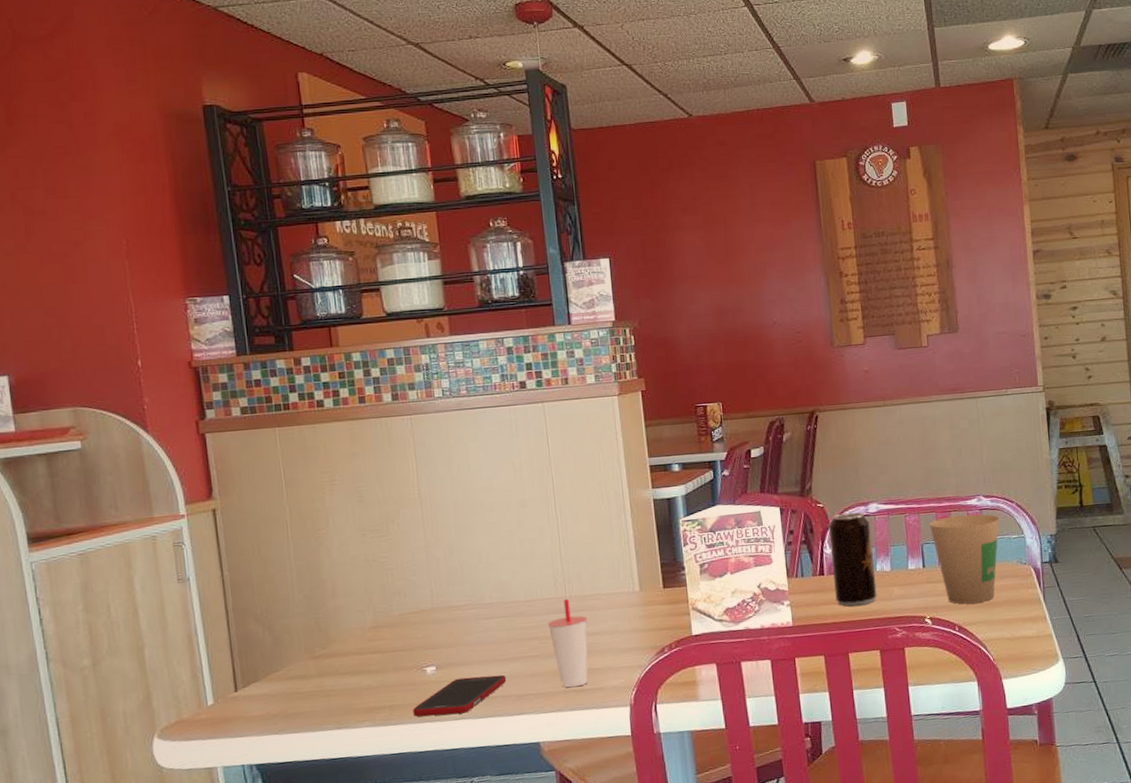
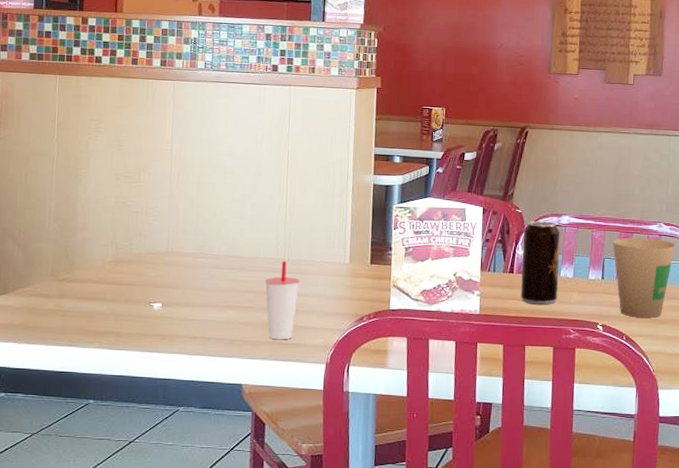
cell phone: present [413,674,507,717] -> none [136,317,222,349]

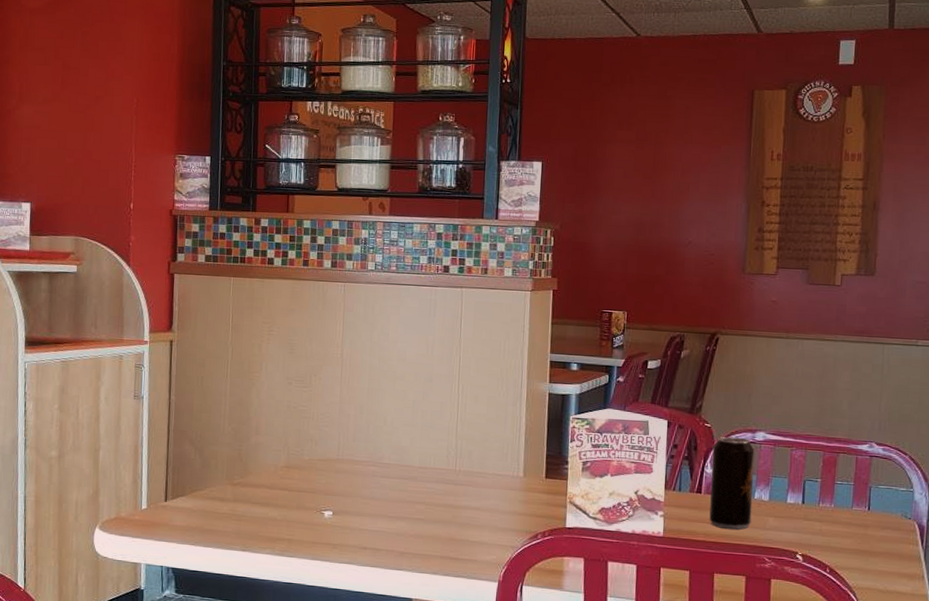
cup: present [264,260,301,340] -> none [435,471,472,555]
paper cup: present [613,237,676,318] -> none [815,458,890,549]

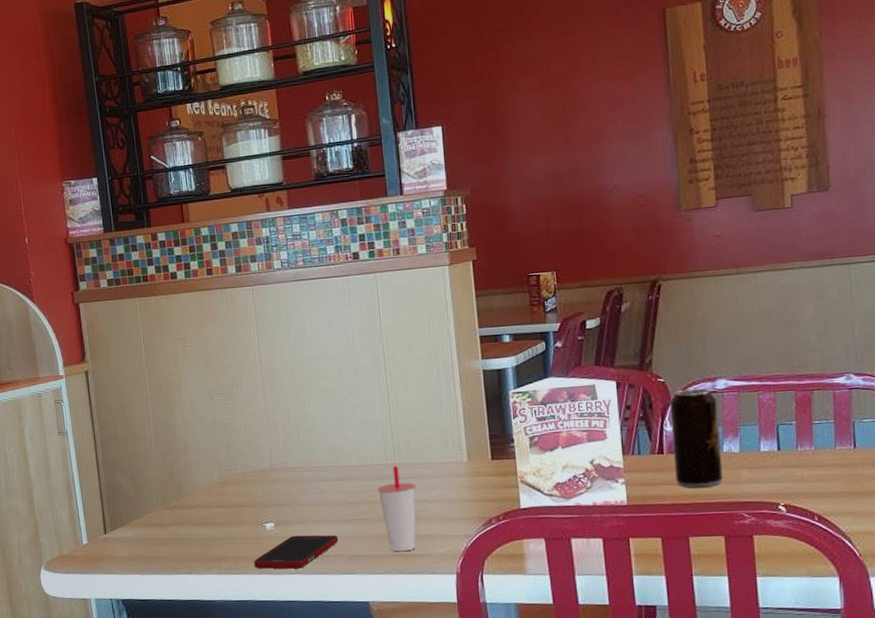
cell phone: none [307,526,392,559] -> present [254,535,339,569]
cup: none [435,471,472,555] -> present [377,465,416,552]

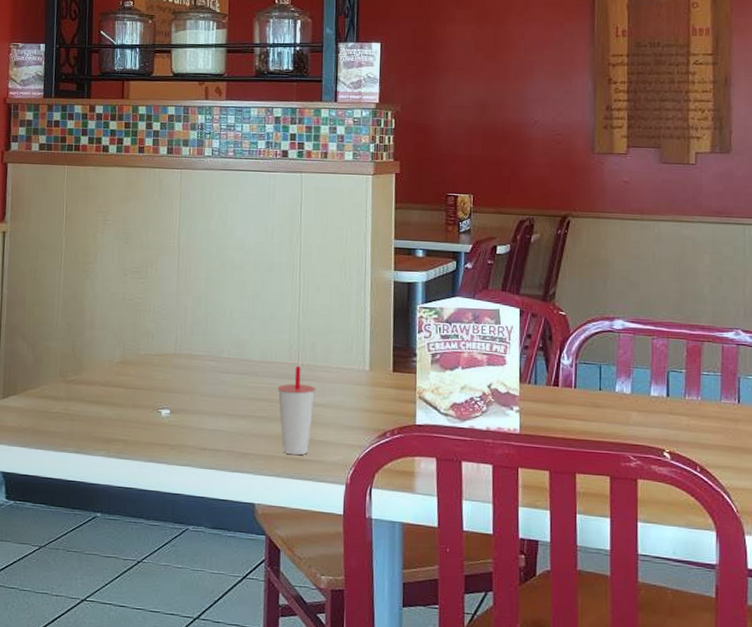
cell phone: present [254,535,339,569] -> none [144,425,233,461]
beverage can: present [669,388,723,489] -> none [568,325,614,426]

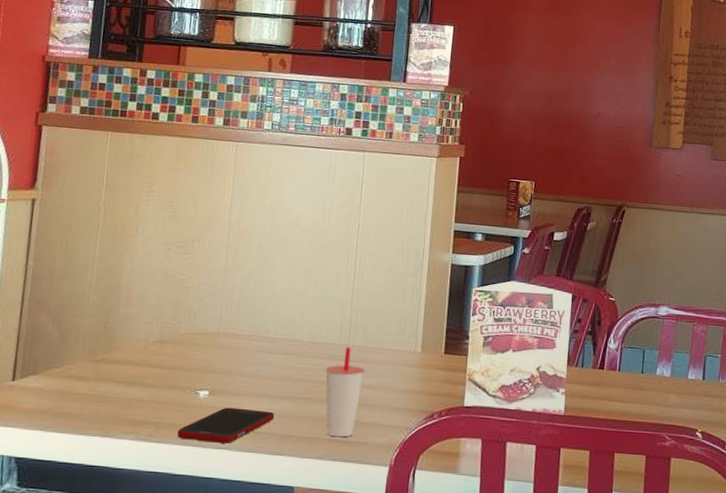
cell phone: none [144,425,233,461] -> present [177,407,275,444]

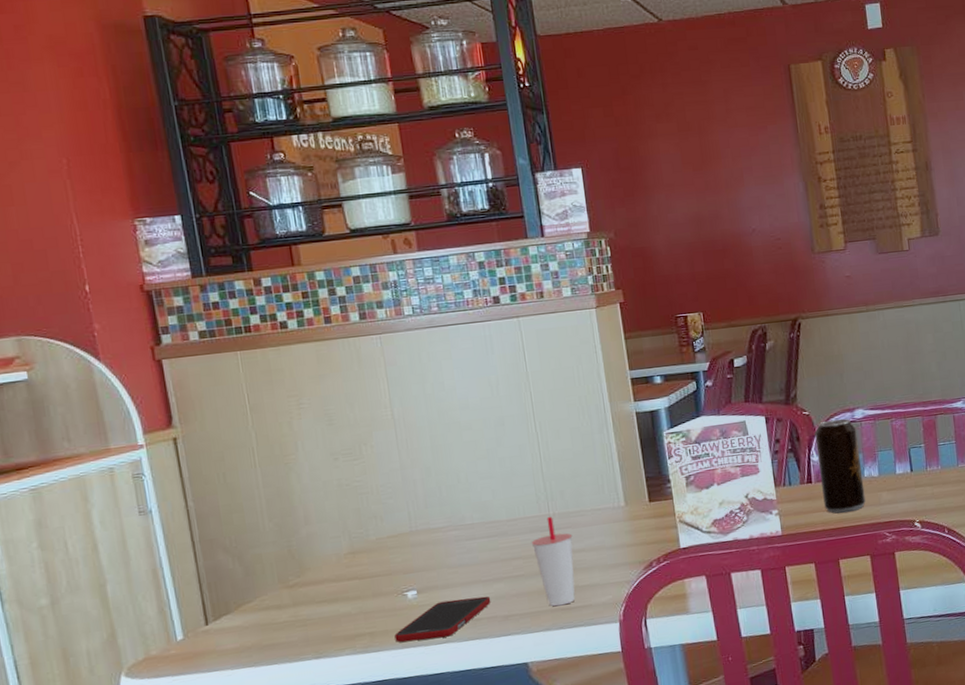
beverage can: none [611,311,658,408] -> present [814,418,866,514]

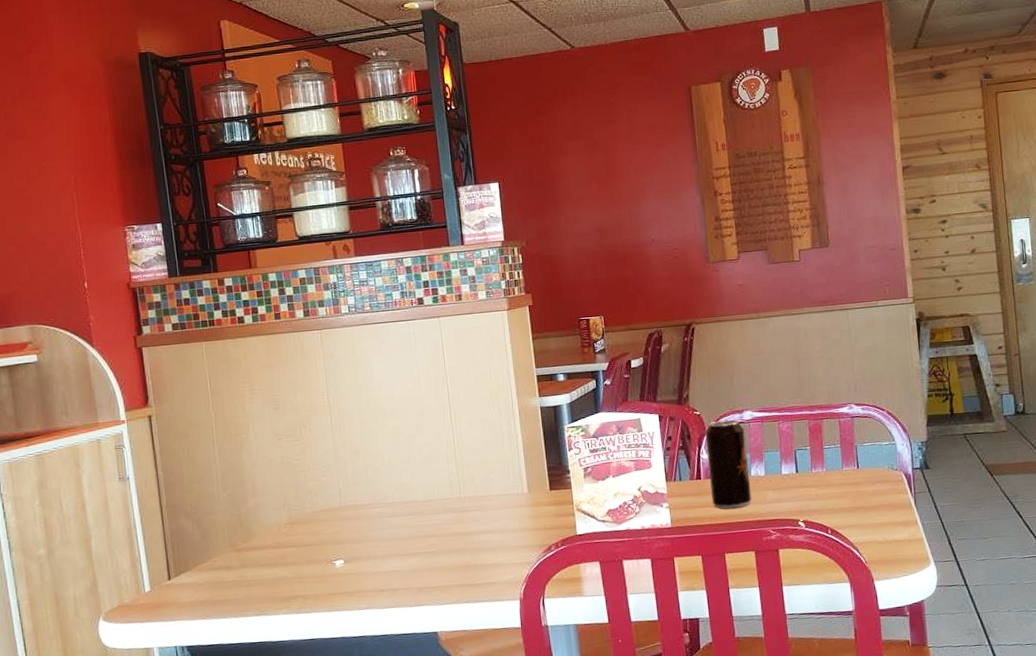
cell phone: present [394,596,491,643] -> none [323,568,407,606]
cup: present [531,516,576,607] -> none [443,499,481,582]

